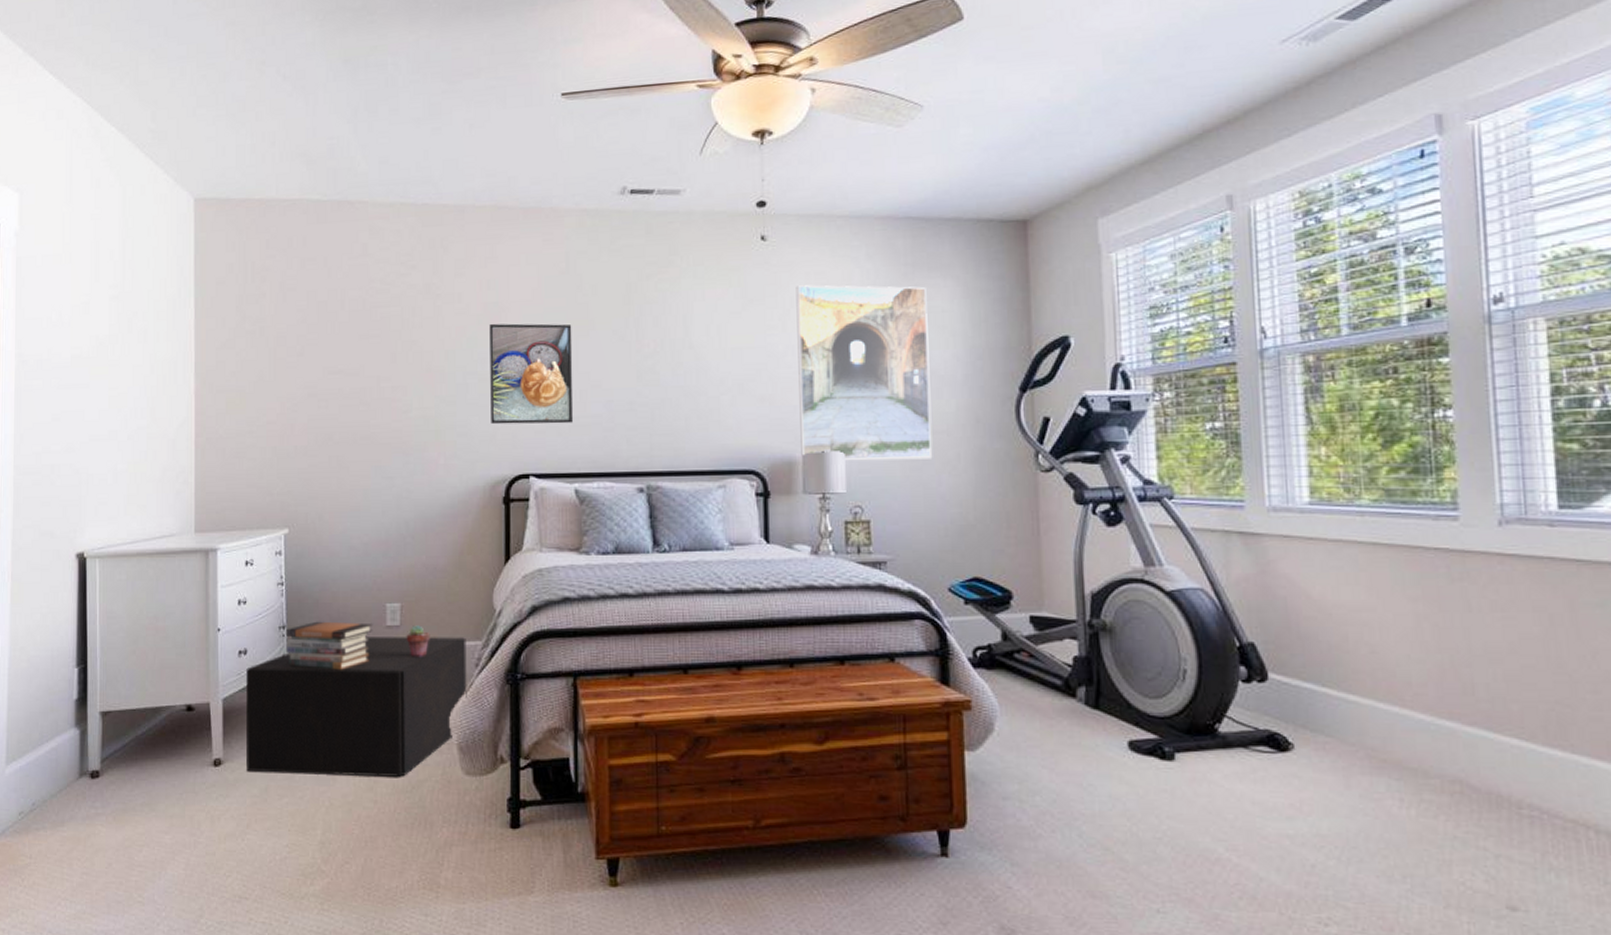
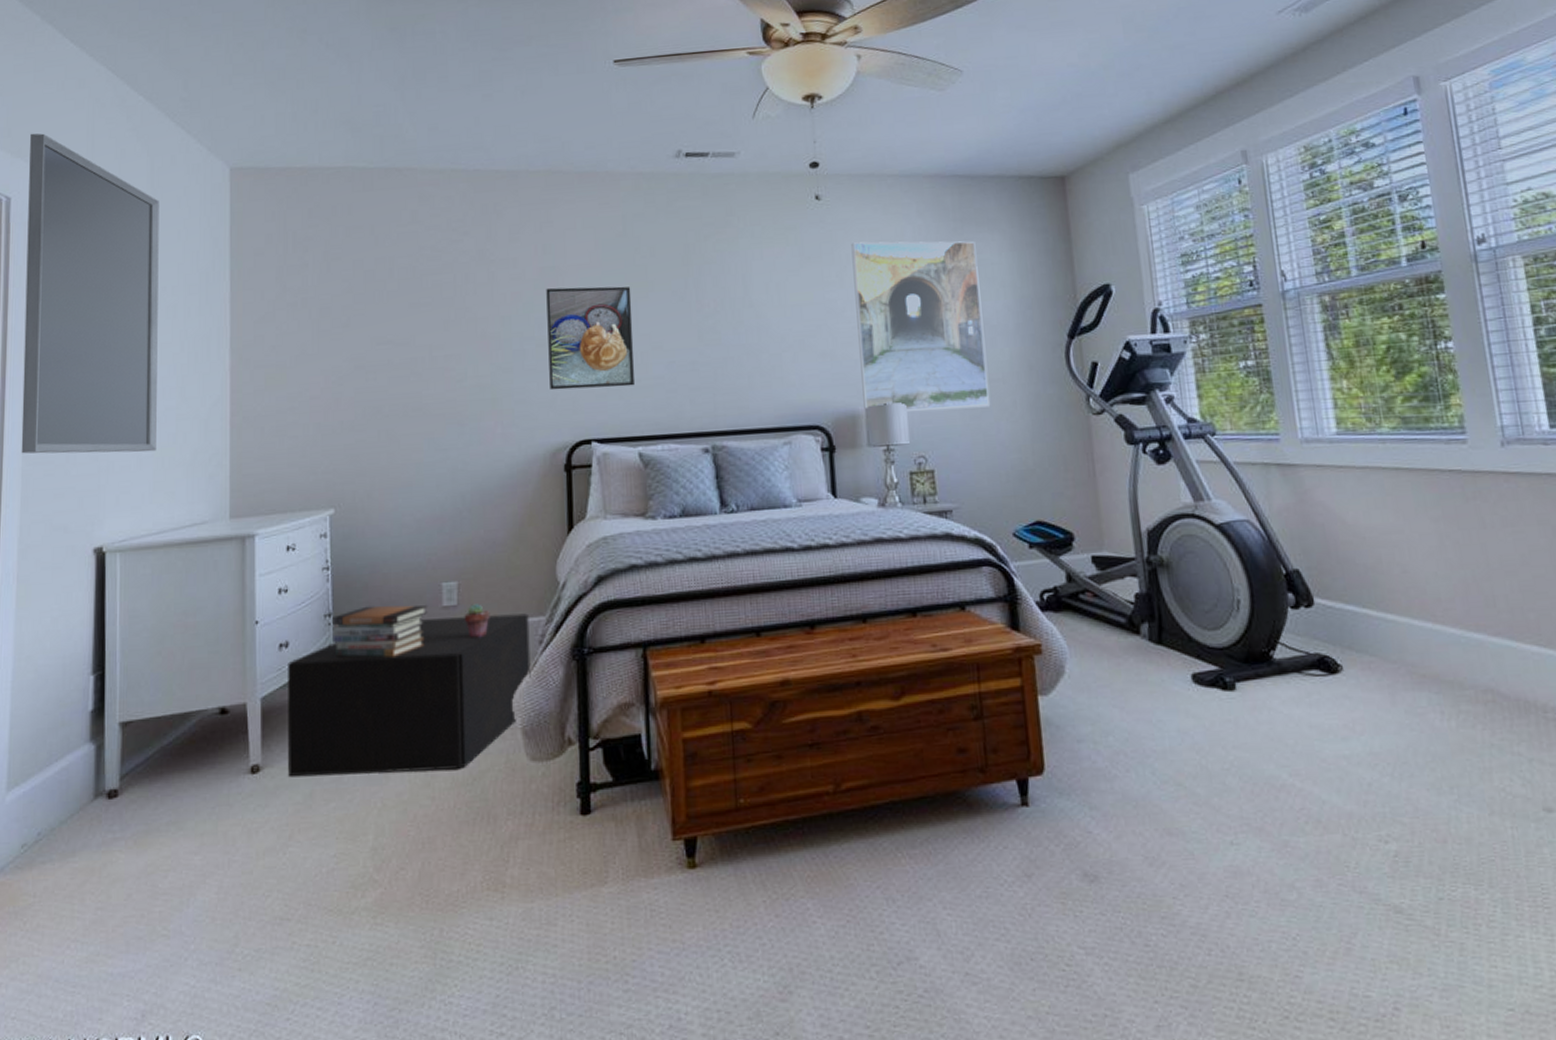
home mirror: none [12,162,131,467] -> present [21,133,159,454]

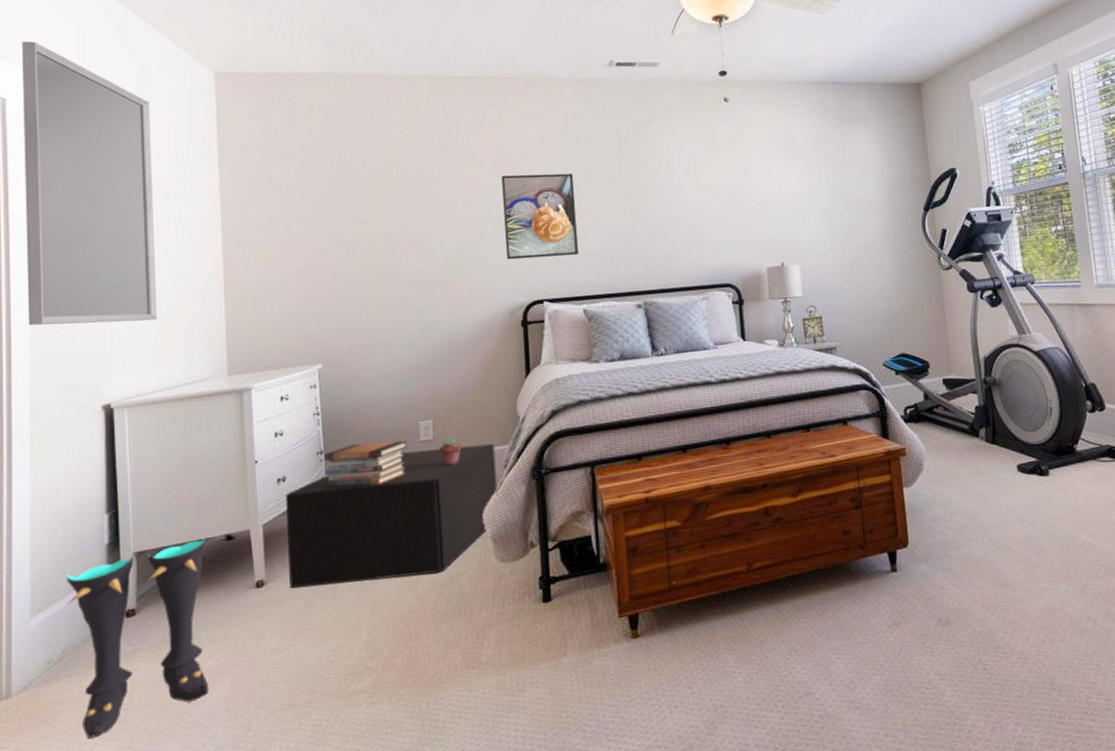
boots: none [46,707,198,941] -> present [67,535,209,740]
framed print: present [851,240,991,411] -> none [754,134,865,271]

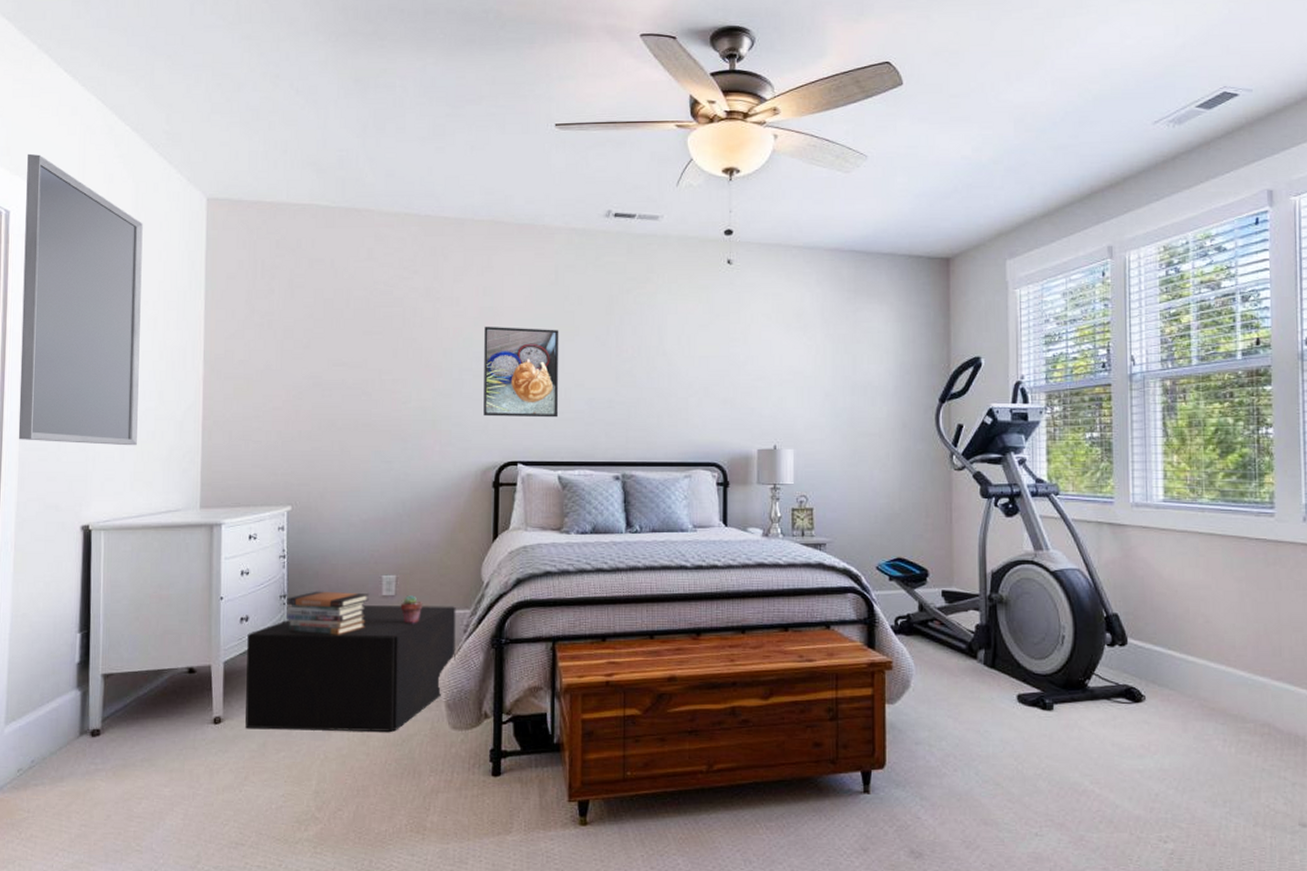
boots: present [67,535,209,740] -> none [39,666,170,850]

